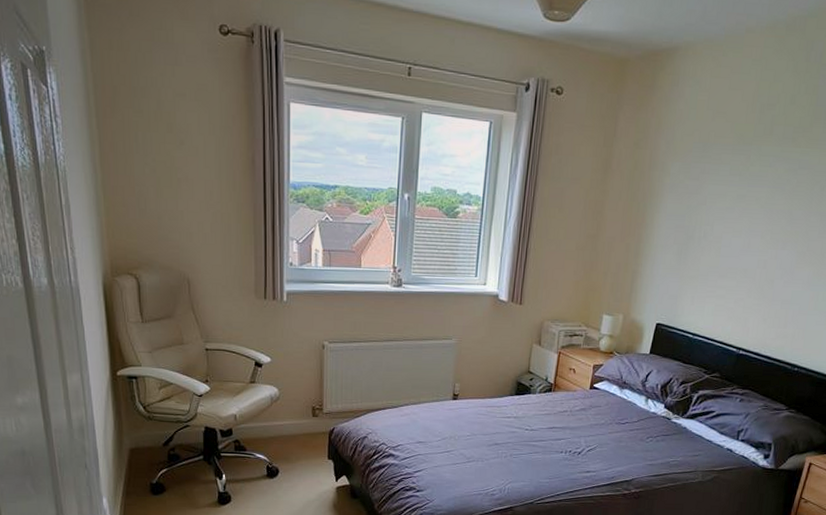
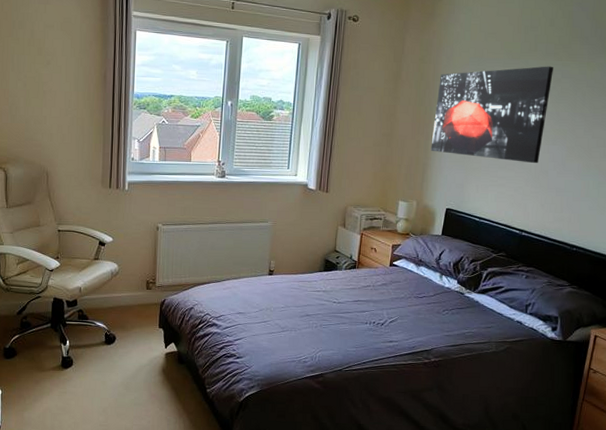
wall art: none [642,154,790,272] -> present [431,66,553,164]

